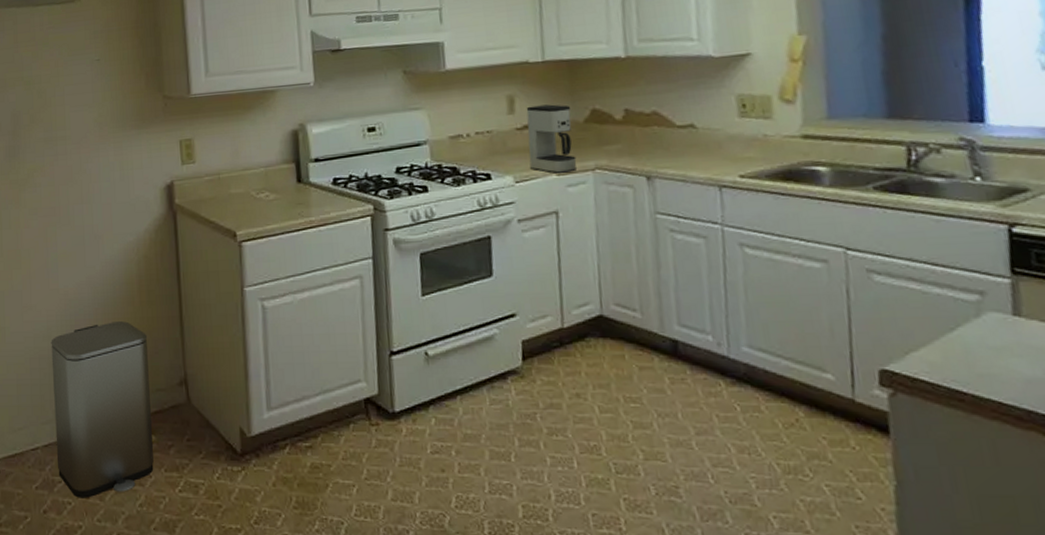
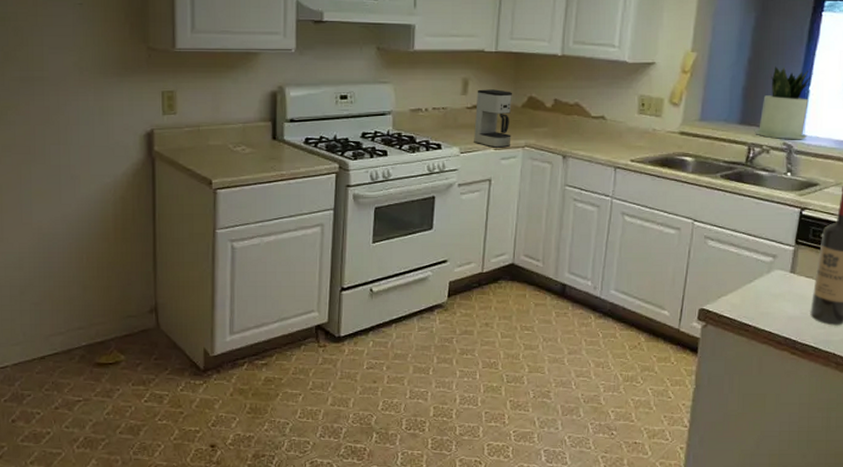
pedal bin: present [51,321,154,498] -> none [23,255,122,409]
planter: none [910,39,995,134] -> present [754,66,813,140]

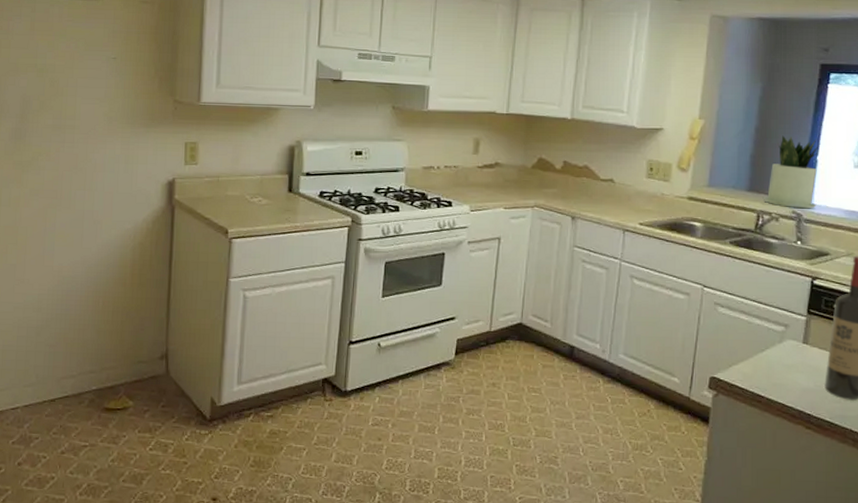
coffee maker: present [474,89,512,148] -> none [484,149,522,207]

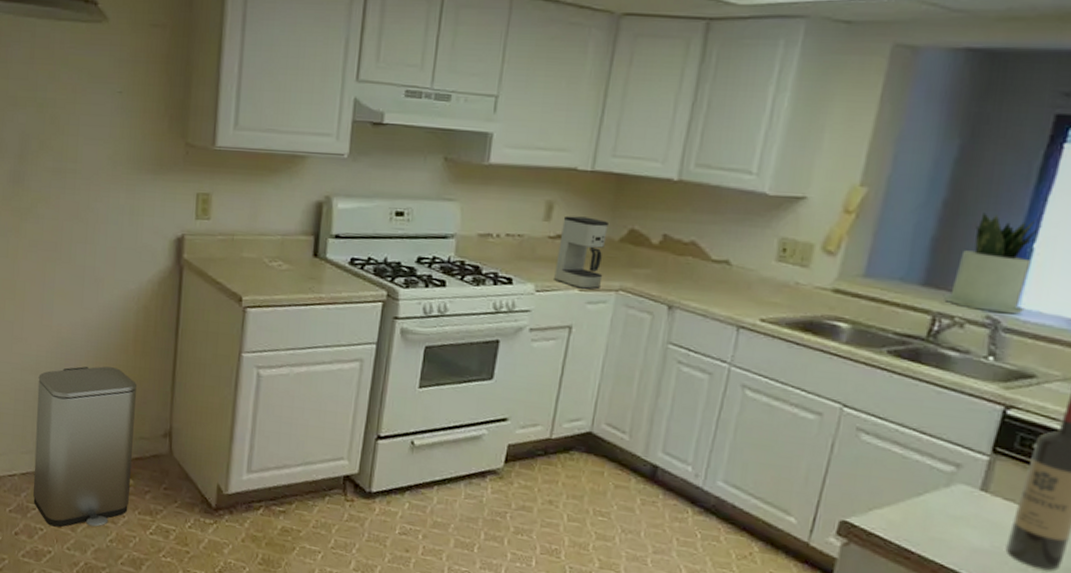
pedal bin: none [36,299,135,453] -> present [33,366,138,527]
coffee maker: none [484,149,522,207] -> present [554,216,608,289]

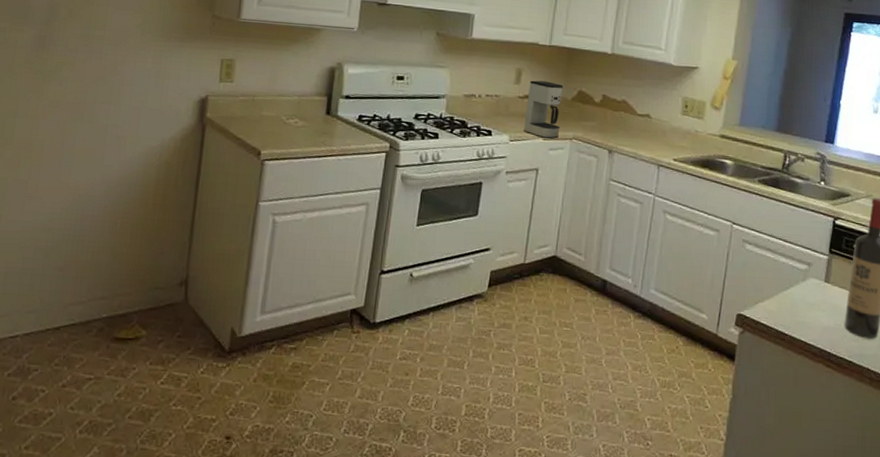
pedal bin: present [33,366,138,527] -> none [36,220,155,387]
planter: present [943,212,1042,315] -> none [789,79,844,151]

